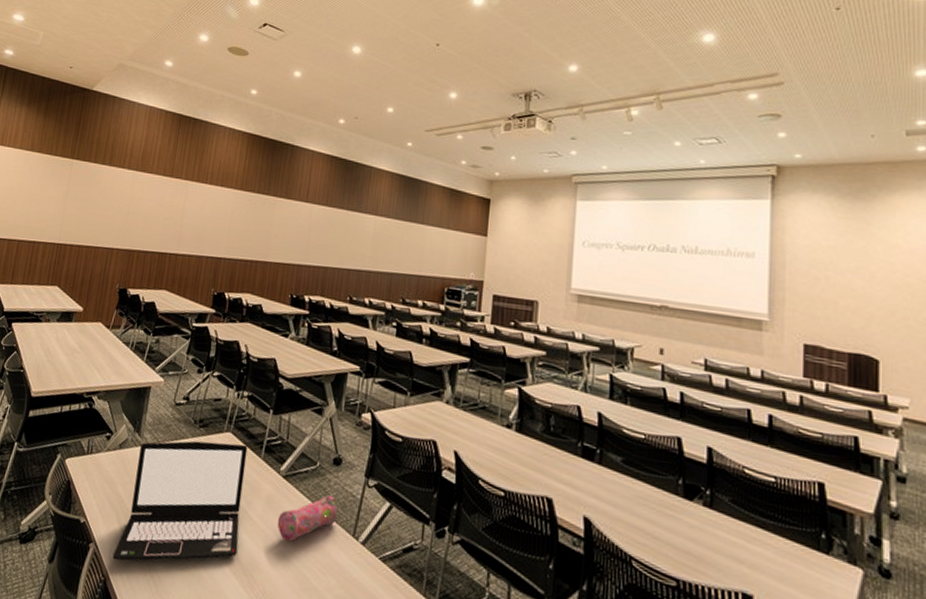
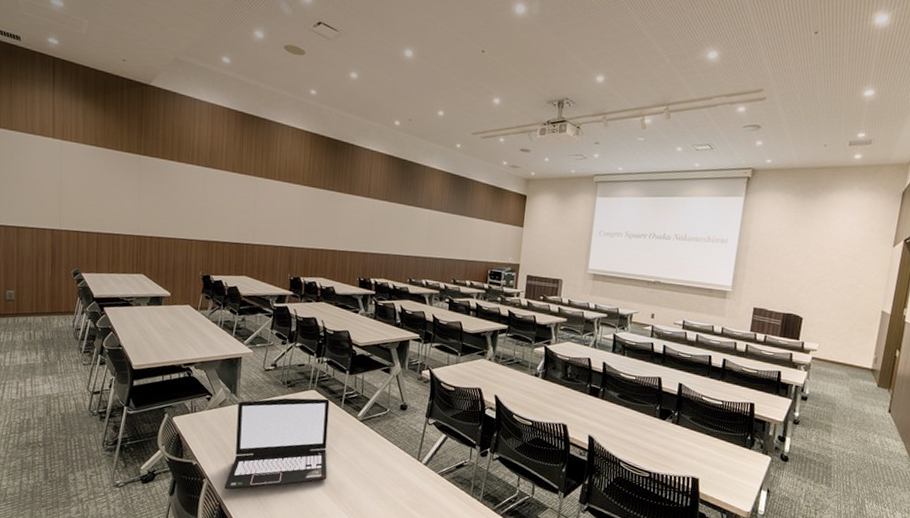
pencil case: present [277,495,338,542] -> none [357,432,405,467]

